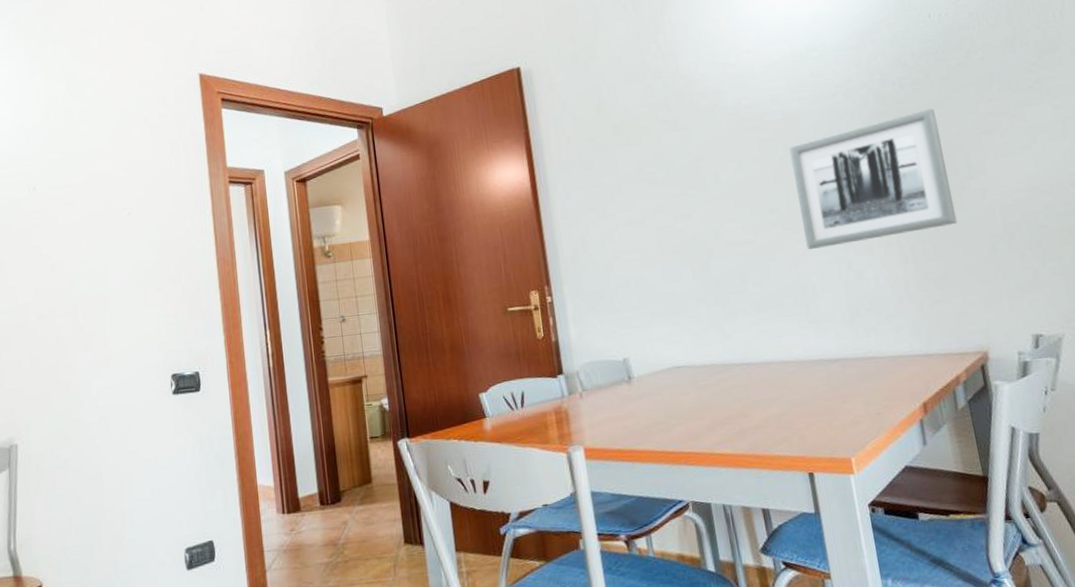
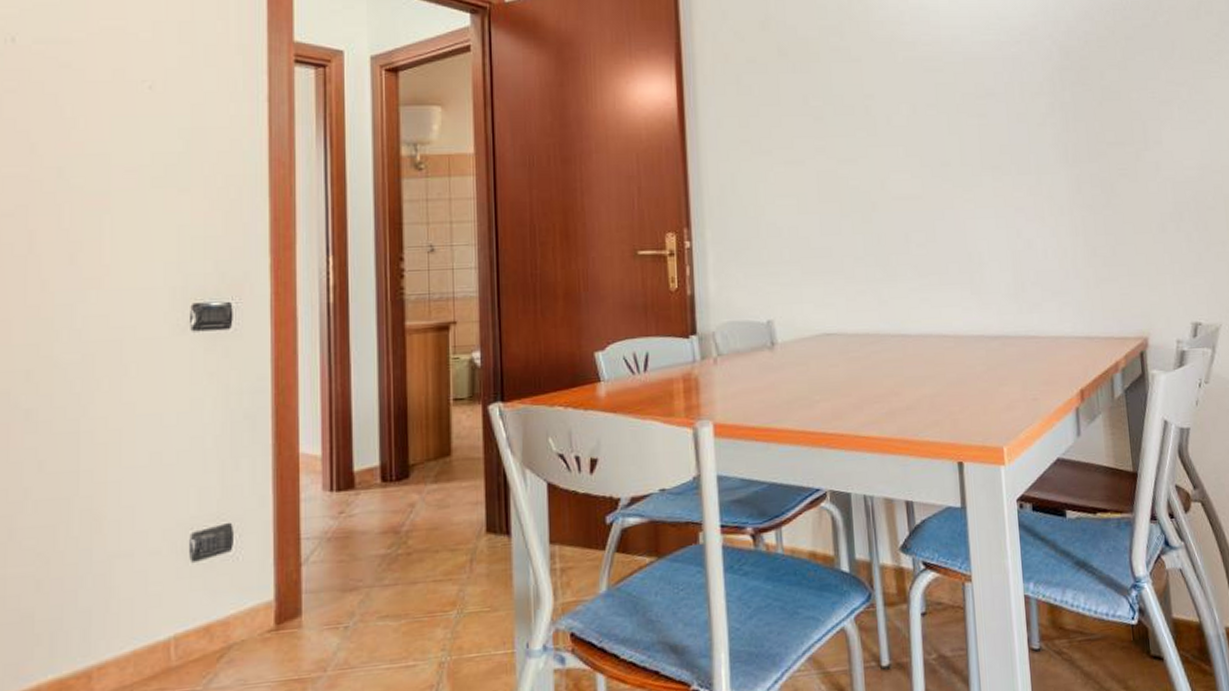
wall art: present [789,108,958,249] -> none [967,69,1130,211]

